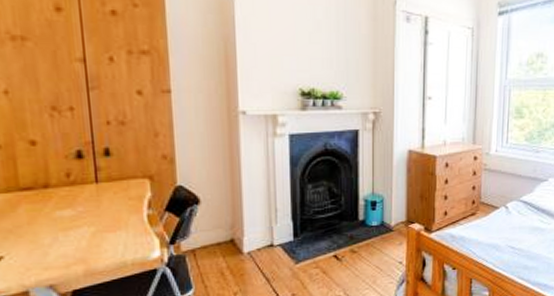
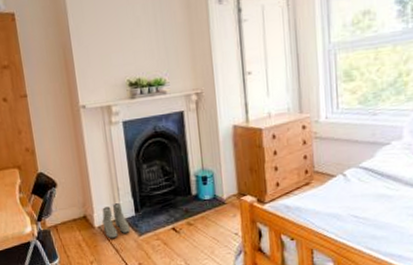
boots: none [253,226,286,267] -> present [102,203,131,239]

